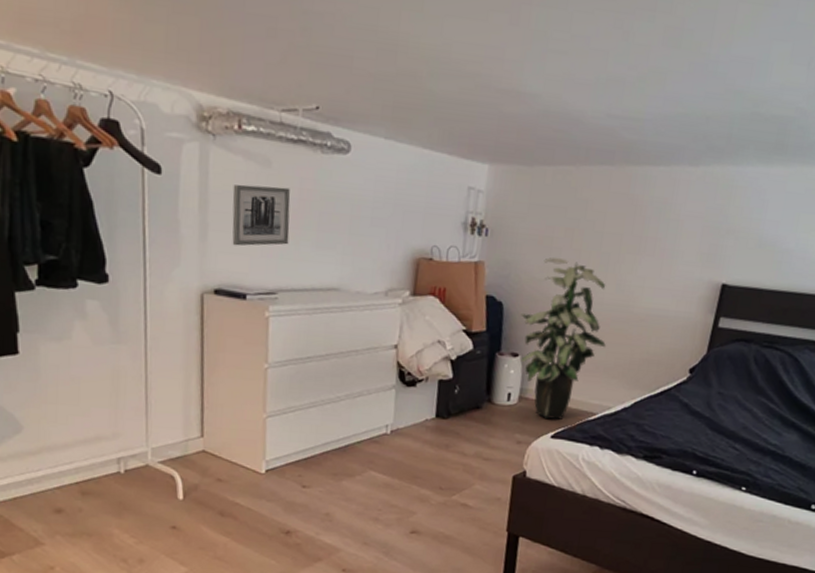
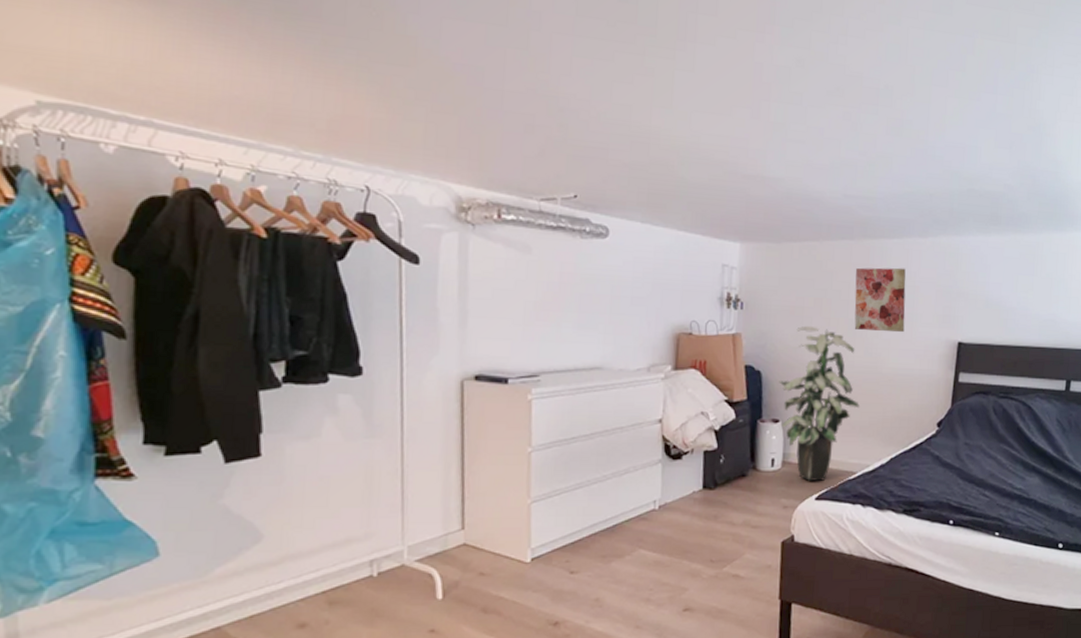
wall art: present [232,184,291,246] -> none [492,271,551,331]
wall art: none [607,197,671,271] -> present [854,267,906,333]

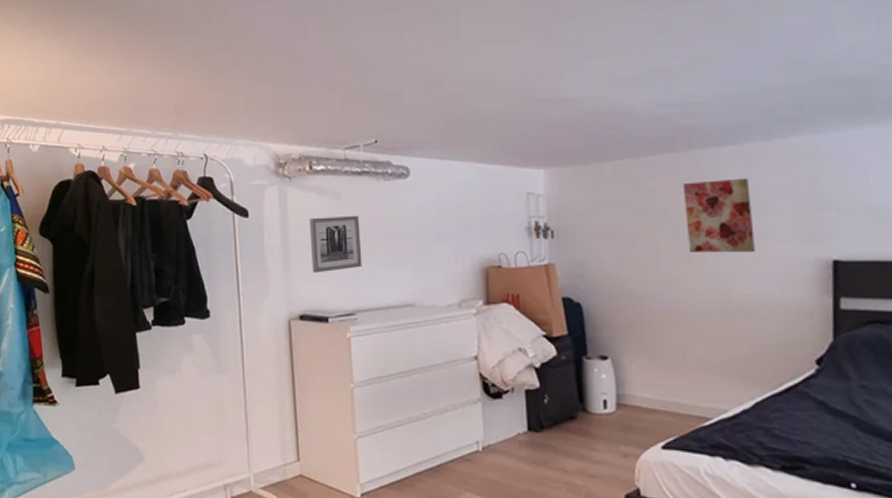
wall art: none [492,271,551,331] -> present [309,215,362,273]
indoor plant: present [779,325,859,482] -> none [603,251,706,428]

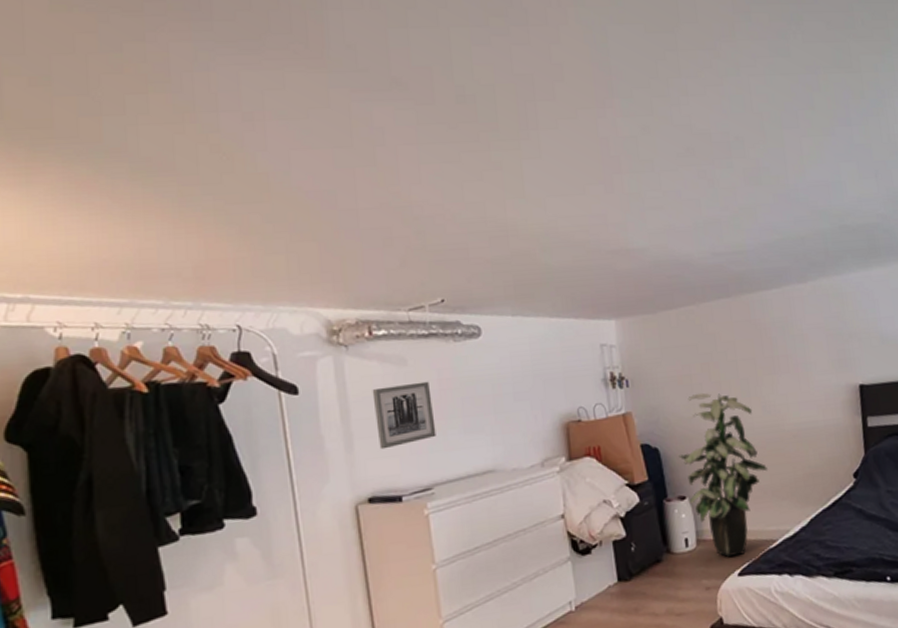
indoor plant: none [603,251,706,428] -> present [679,392,768,557]
wall art: present [682,178,755,253] -> none [737,317,801,389]

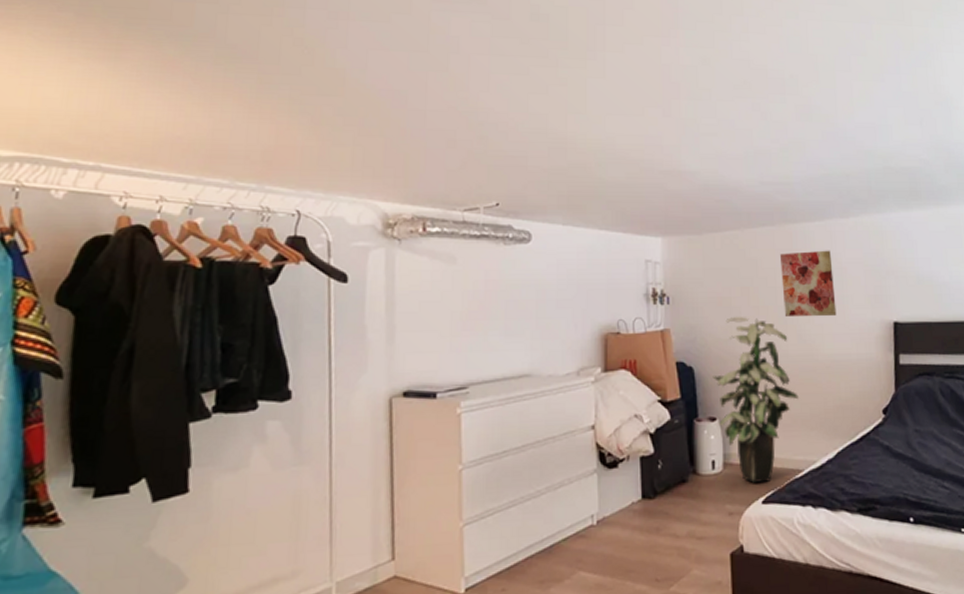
wall art: present [372,381,436,450] -> none [419,281,478,344]
wall art: none [737,317,801,389] -> present [779,250,837,317]

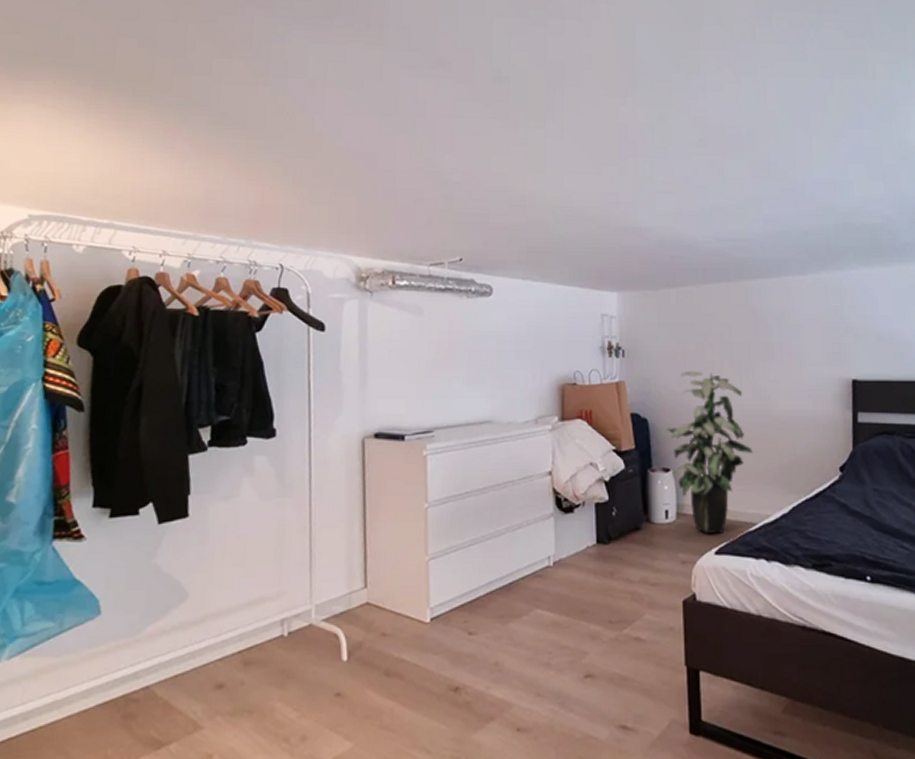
wall art: present [779,250,837,317] -> none [735,306,793,373]

